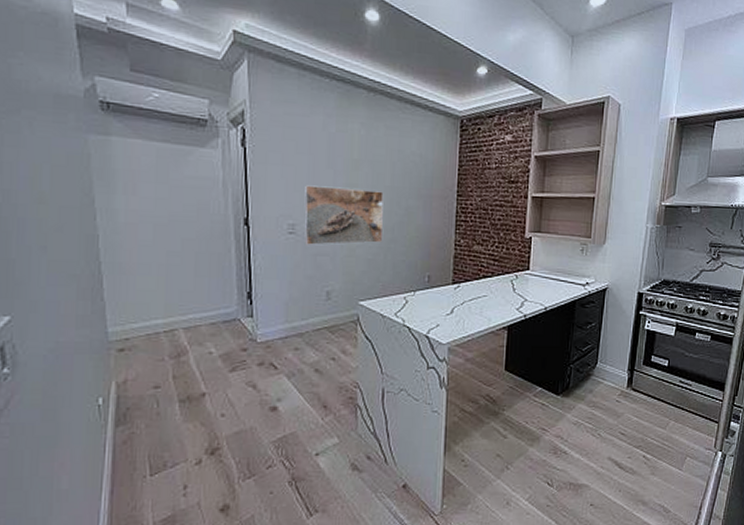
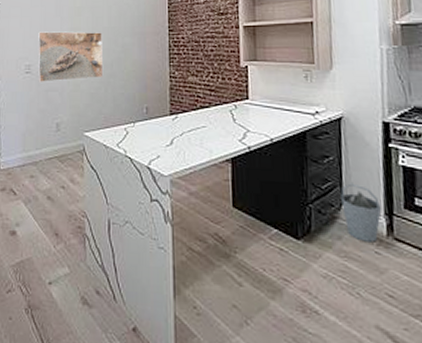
trash bin: none [596,345,627,393] -> present [340,183,382,242]

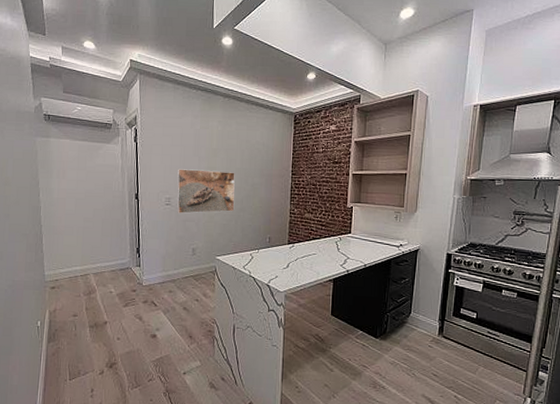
trash bin: present [340,183,382,242] -> none [410,298,438,339]

